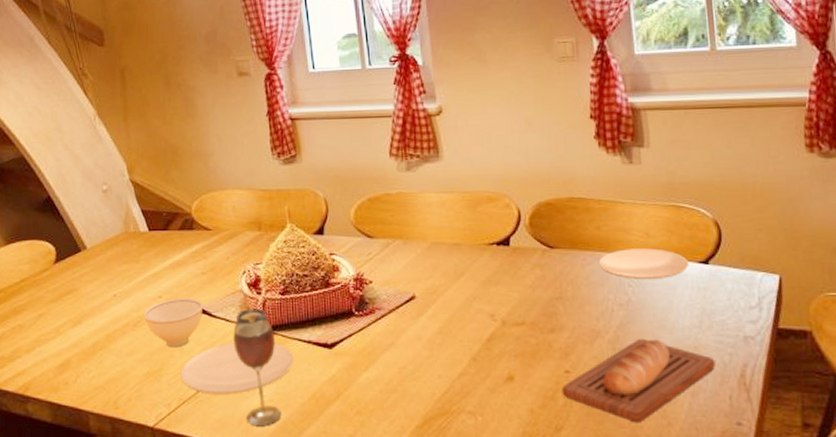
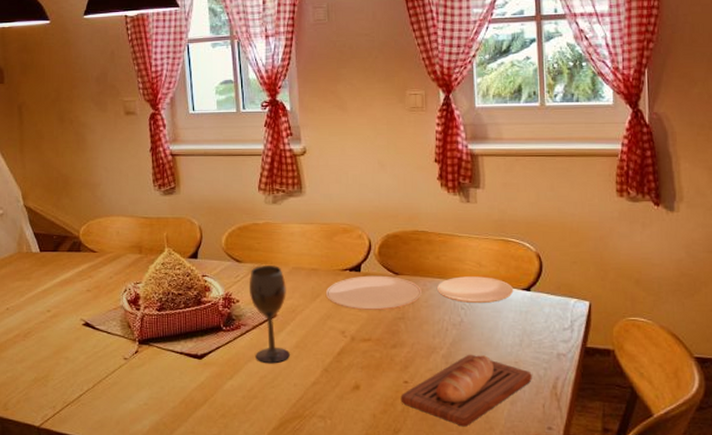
bowl: present [144,297,203,348] -> none [33,312,88,356]
plate: present [180,342,294,394] -> none [65,352,167,398]
wineglass: present [233,308,281,426] -> none [114,323,155,427]
wine glass: none [382,240,432,352] -> present [249,264,290,363]
plate: none [470,249,582,291] -> present [325,275,423,311]

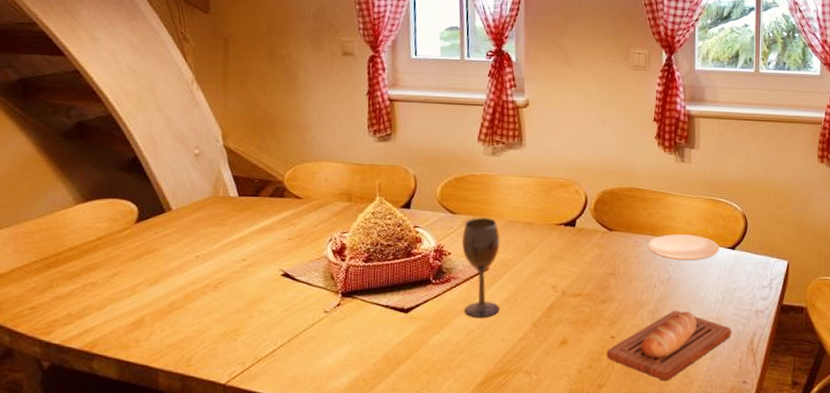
plate: present [325,275,423,311] -> none [539,230,634,266]

